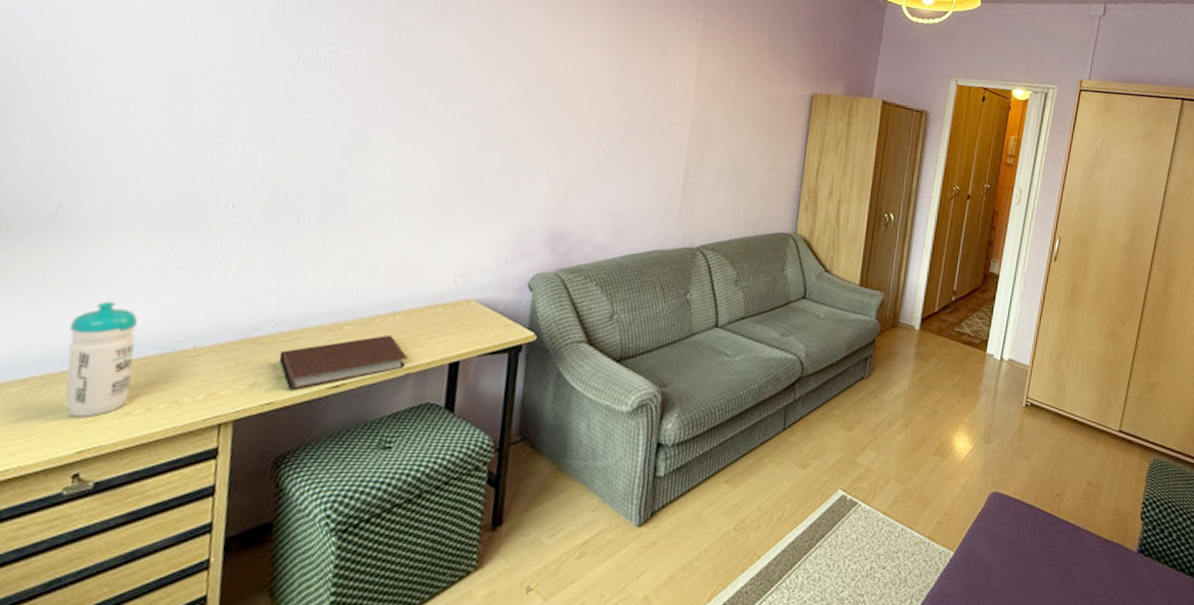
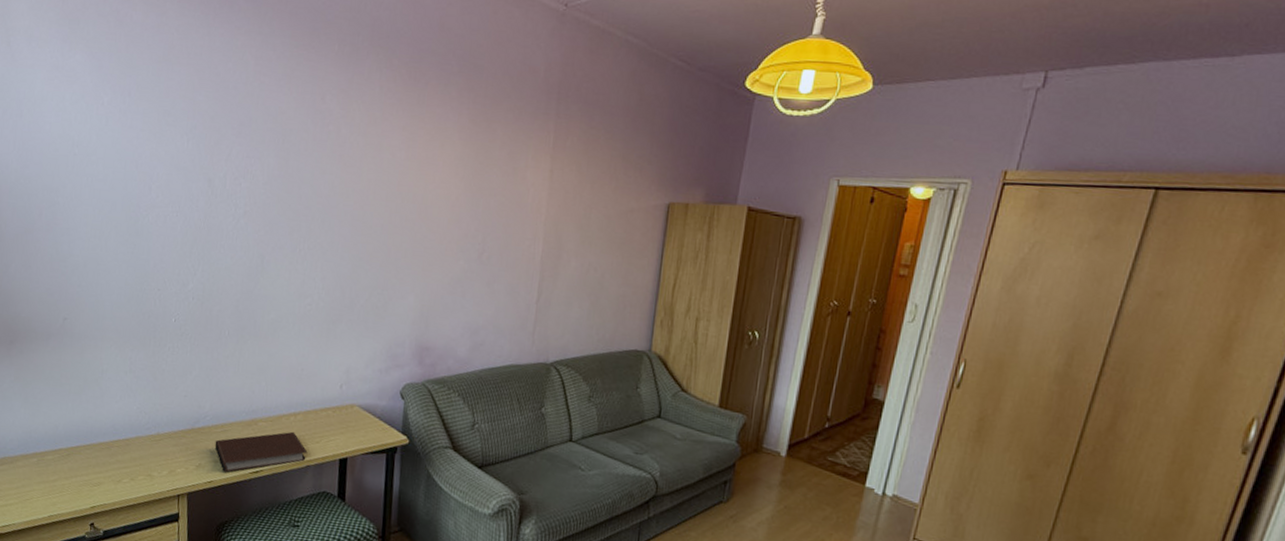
water bottle: present [64,301,138,417] -> none [79,394,121,482]

